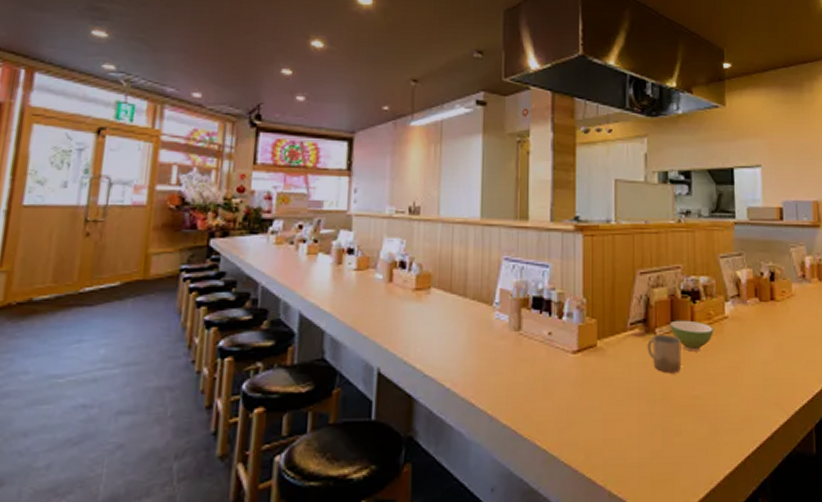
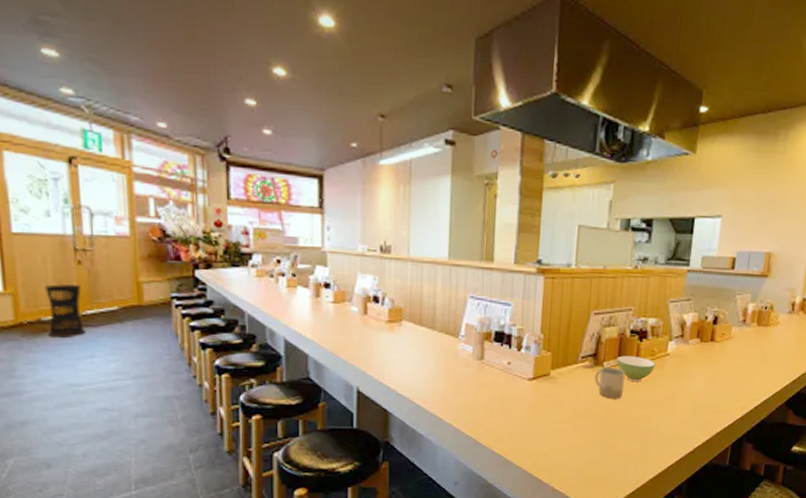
umbrella stand: none [36,259,84,321] -> present [45,284,86,339]

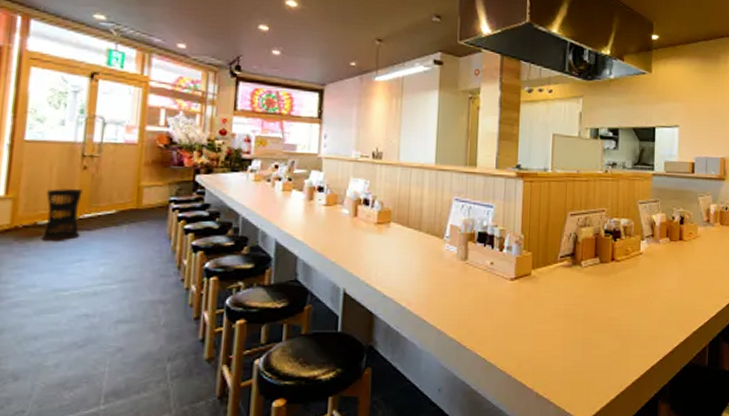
cup: present [594,368,626,398] -> none [573,267,603,298]
bowl: present [616,355,657,382] -> none [593,255,631,281]

